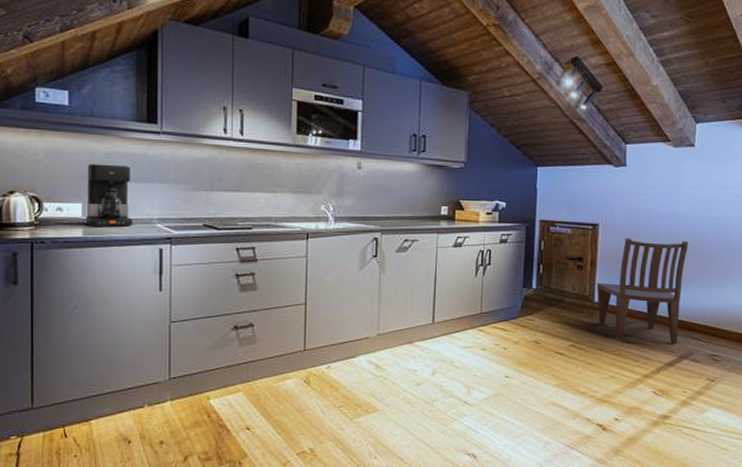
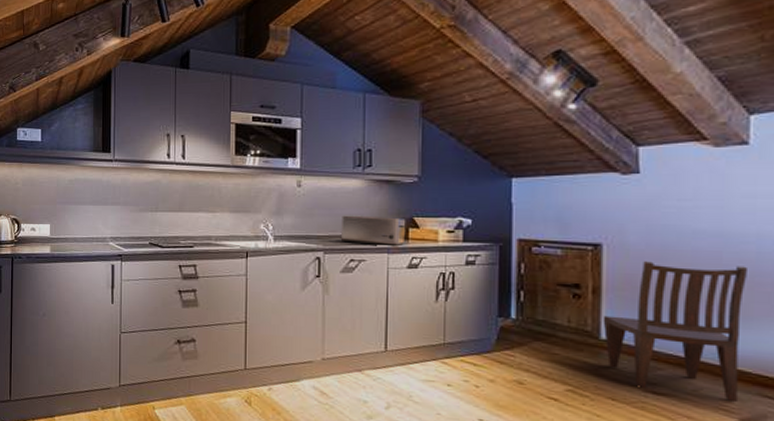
coffee maker: present [86,164,133,227] -> none [53,190,90,245]
toaster: none [396,197,453,227] -> present [340,215,406,247]

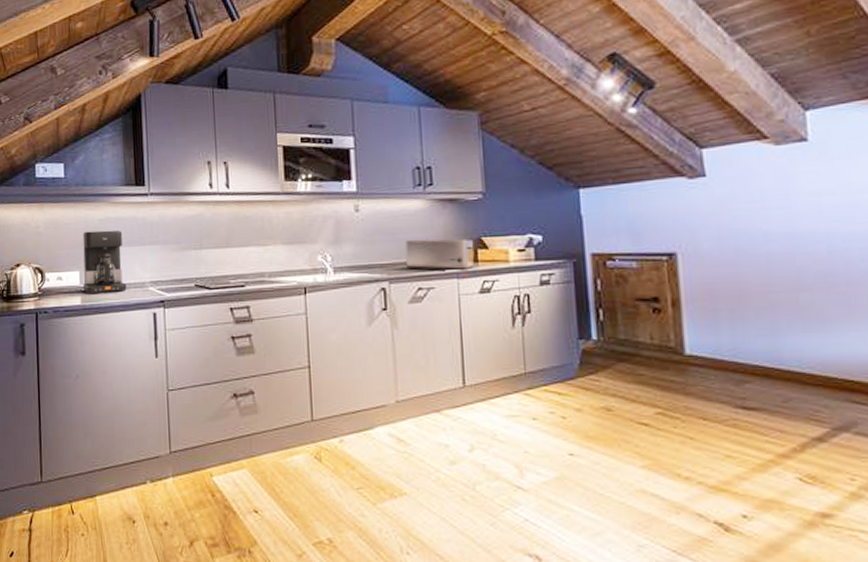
coffee maker: none [53,190,90,245] -> present [83,230,127,294]
dining chair: present [602,261,747,401] -> none [685,266,827,410]

